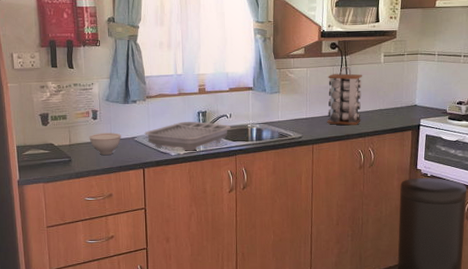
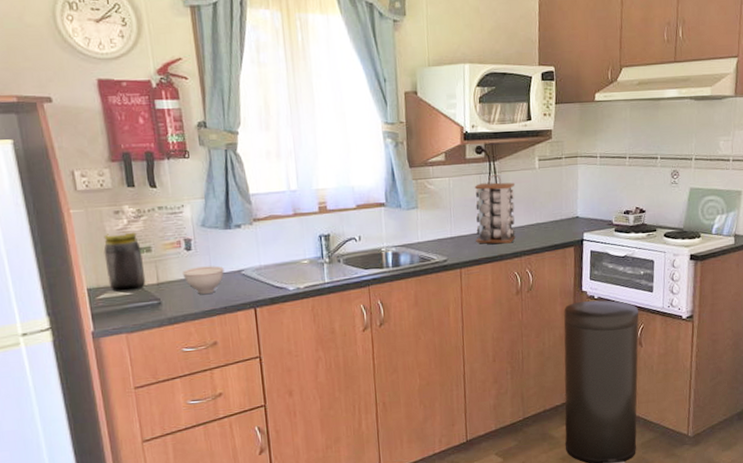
jar: none [31,102,61,150] -> present [103,231,146,293]
dish rack: present [144,121,231,152] -> none [253,247,362,285]

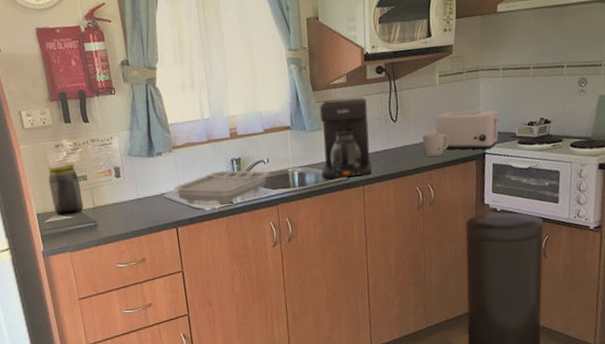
bowl: present [182,265,224,294] -> none [113,190,149,216]
dish rack: none [253,247,362,285] -> present [173,170,270,206]
coffee maker: none [416,177,470,260] -> present [319,97,372,179]
spice rack: present [474,174,516,245] -> none [375,92,417,162]
mug: none [521,217,548,242] -> present [422,132,450,157]
toaster: none [534,196,598,237] -> present [435,110,501,150]

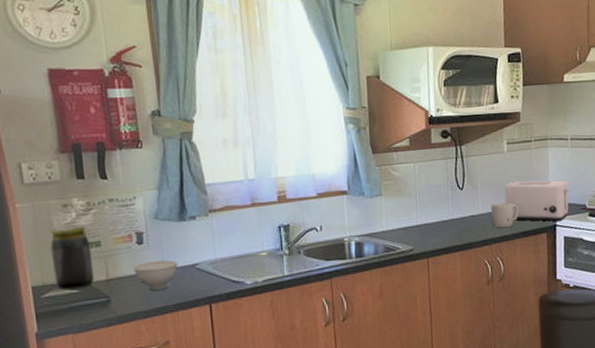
bowl: none [113,190,149,216] -> present [133,259,178,290]
dish rack: present [173,170,270,206] -> none [208,238,323,279]
coffee maker: present [319,97,372,179] -> none [379,162,437,250]

